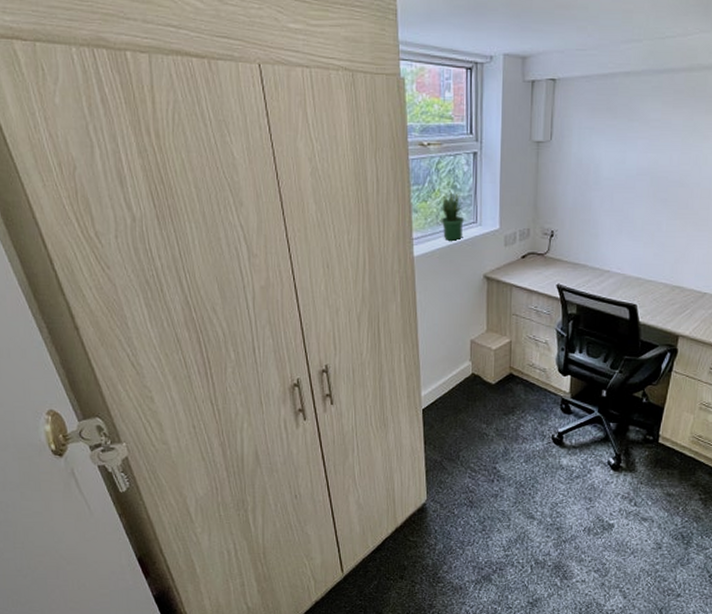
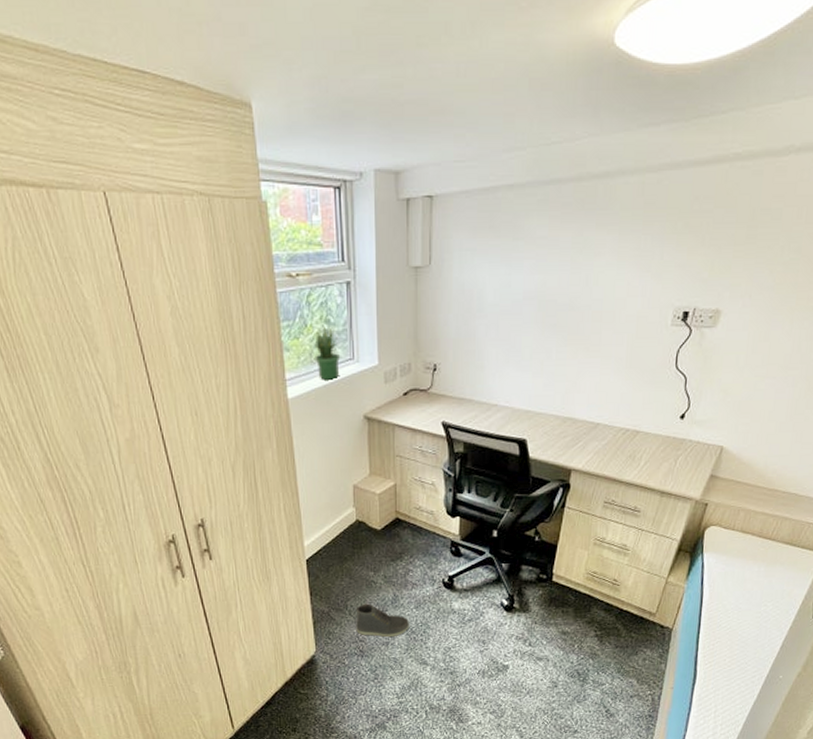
sneaker: none [467,455,519,490] -> present [356,603,410,638]

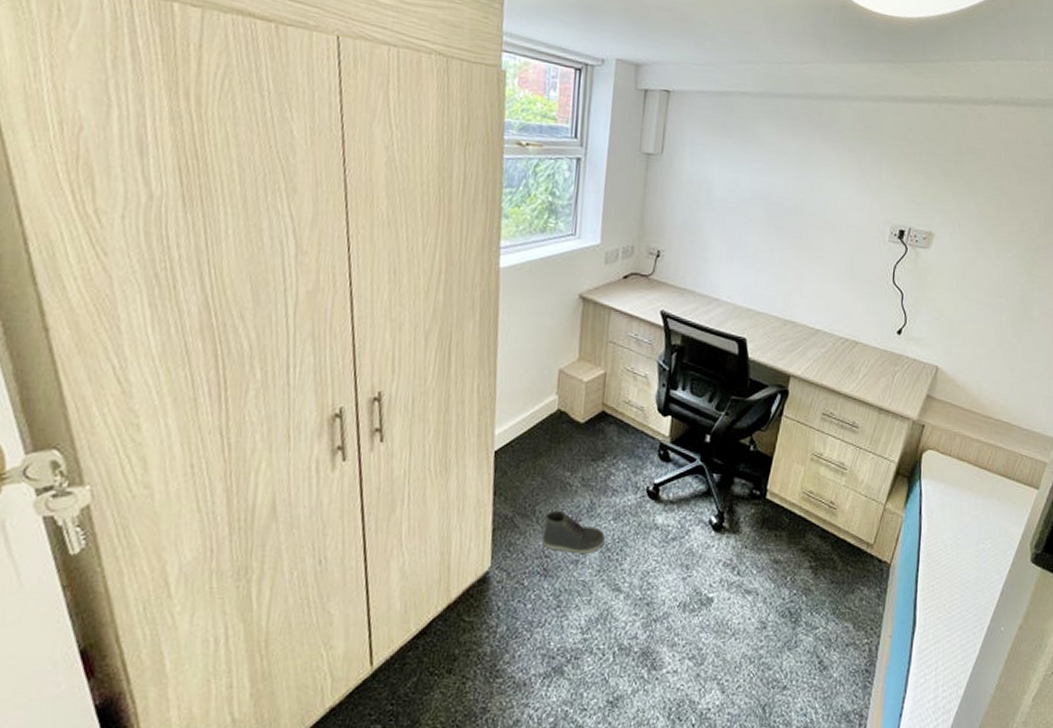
planter: present [313,326,340,380] -> none [534,198,561,254]

